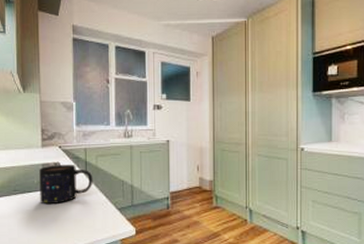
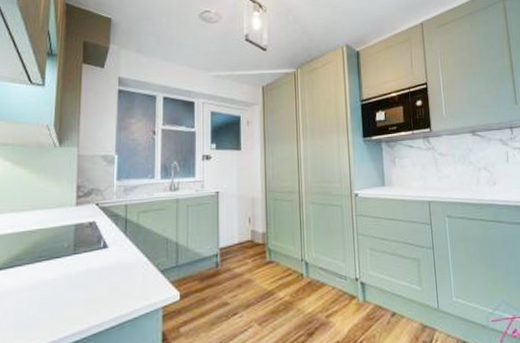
mug: present [39,165,93,205] -> none [69,223,134,272]

